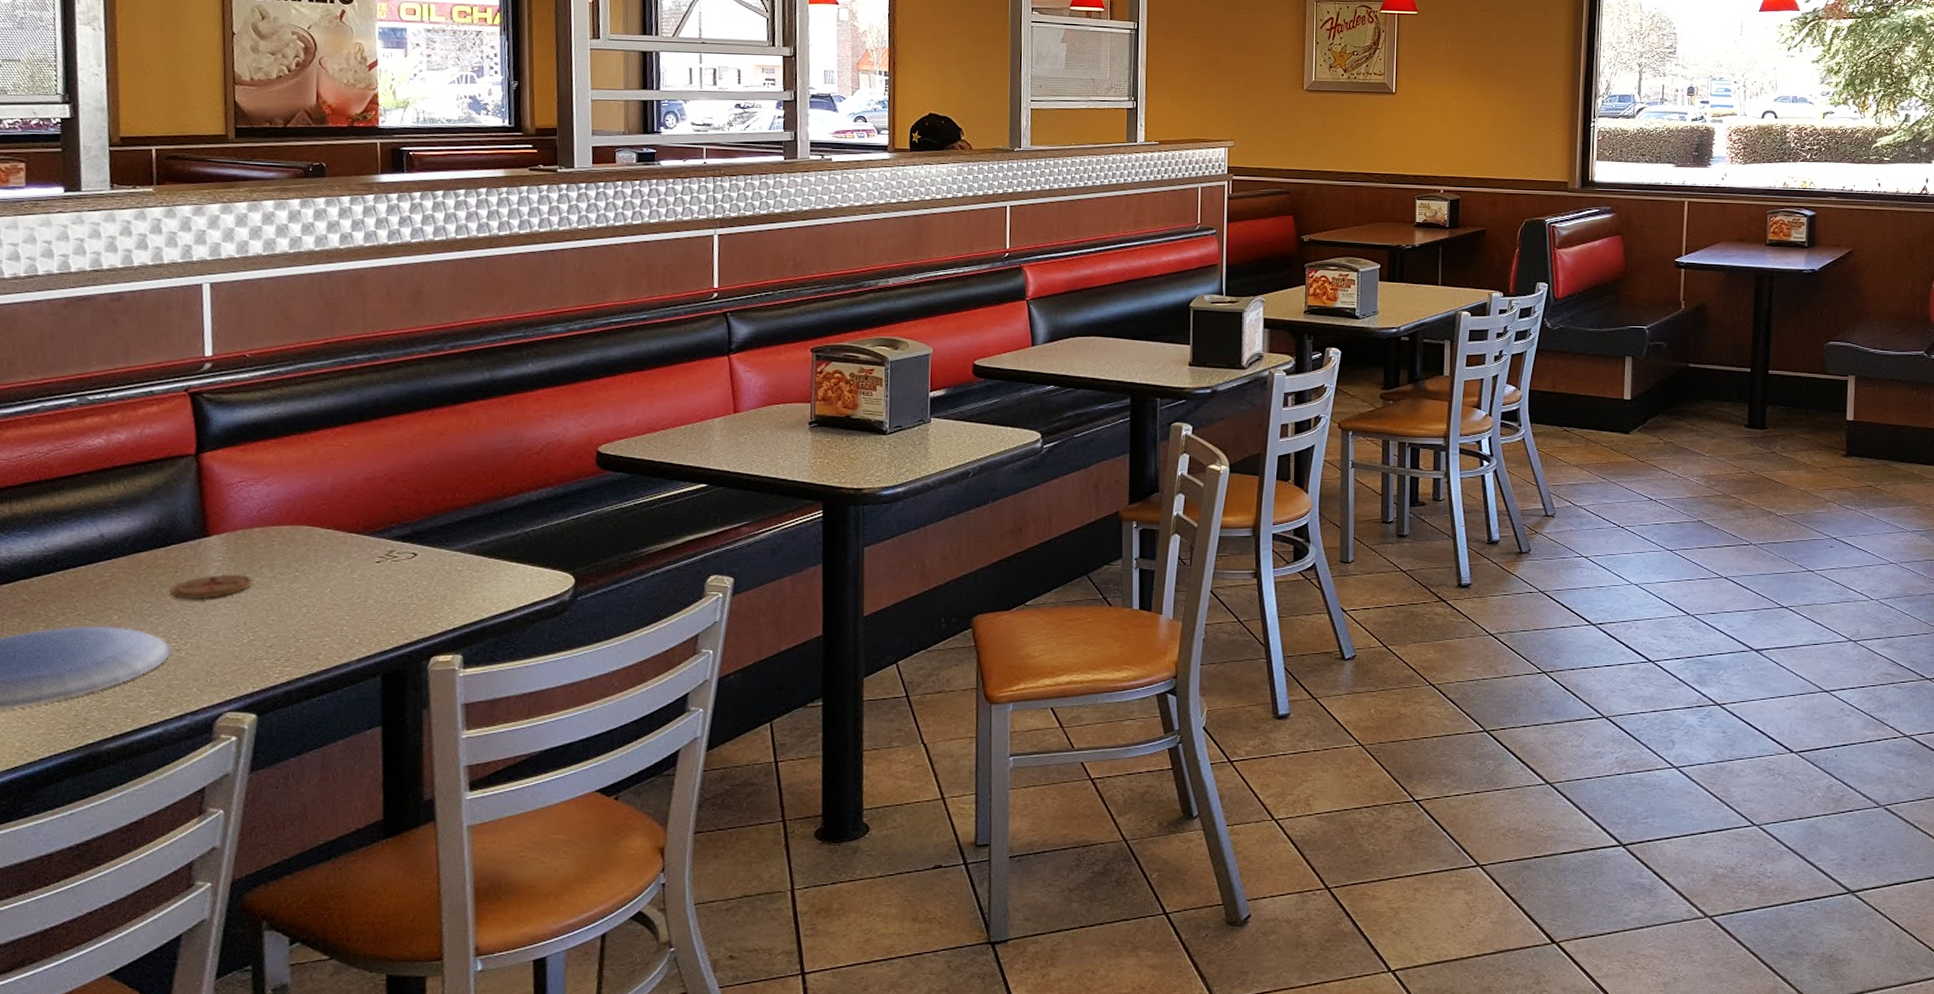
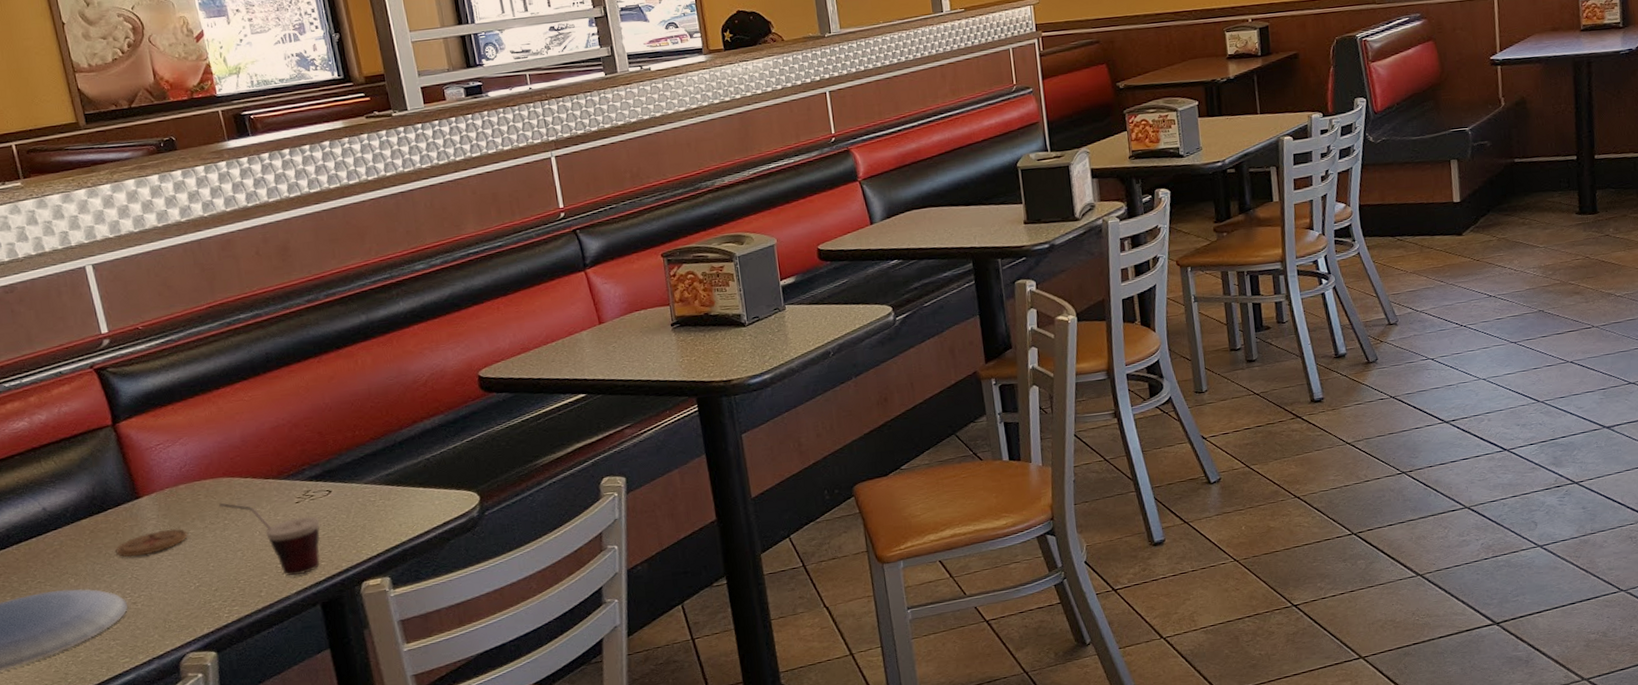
cup: none [293,552,398,641] -> present [219,503,321,576]

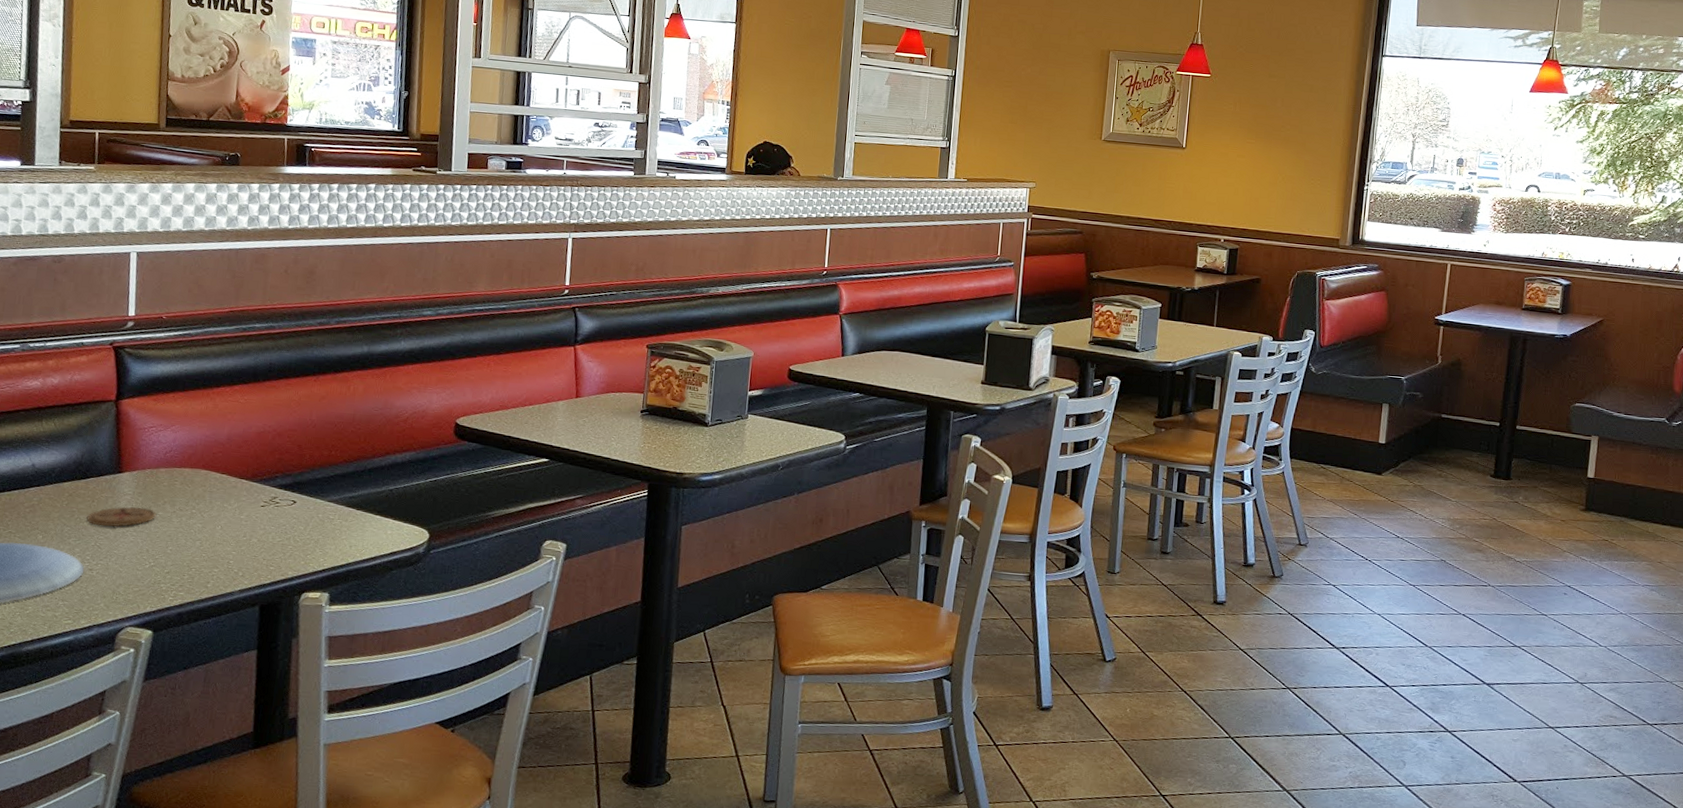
cup: present [219,503,321,576] -> none [191,492,279,574]

